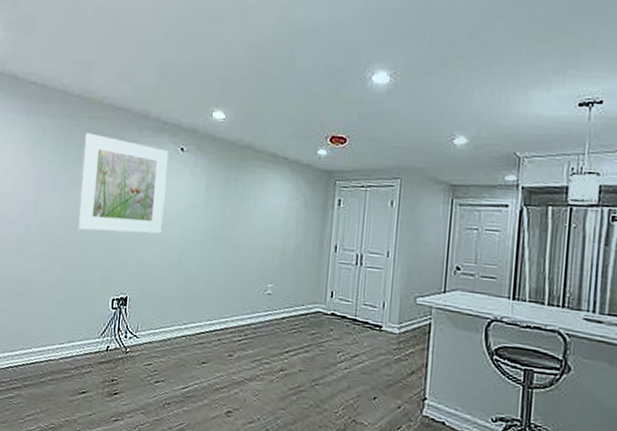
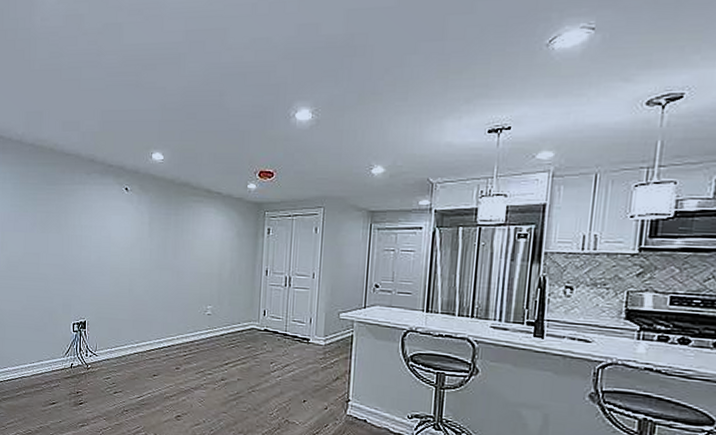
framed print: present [76,133,169,235] -> none [38,178,115,266]

